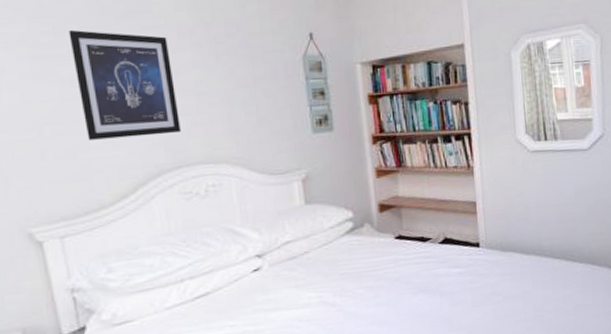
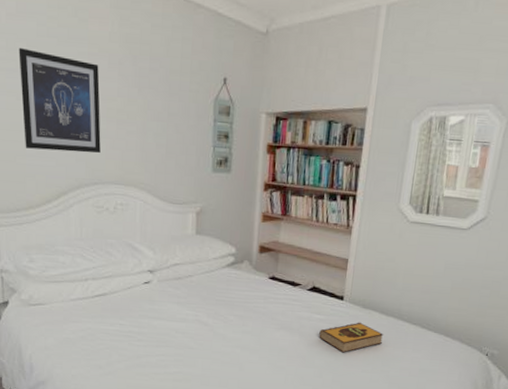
hardback book: none [461,267,530,306] -> present [319,322,384,353]

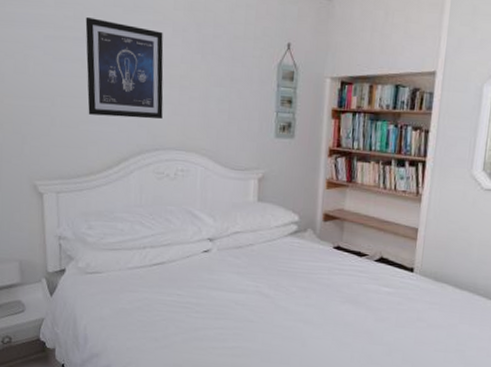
hardback book: present [319,322,384,353] -> none [387,296,458,330]

